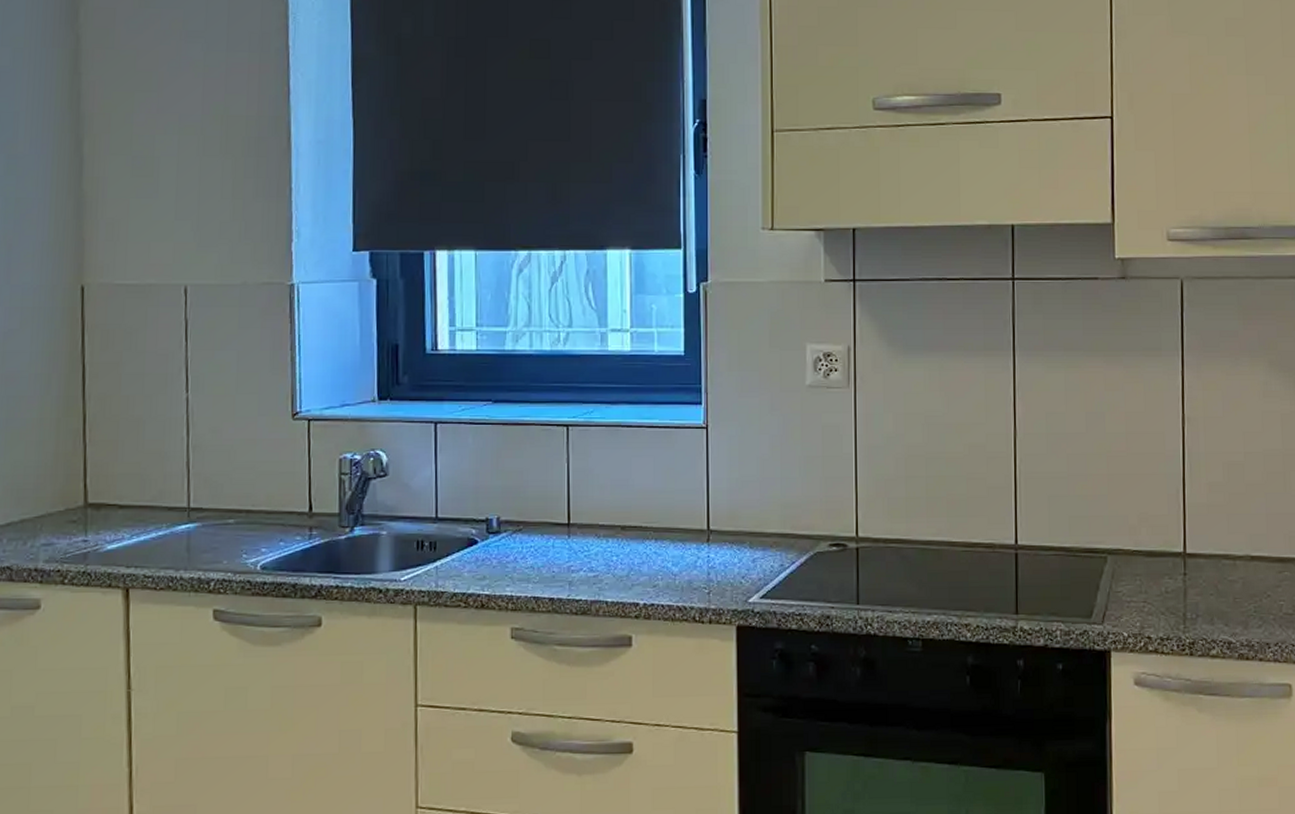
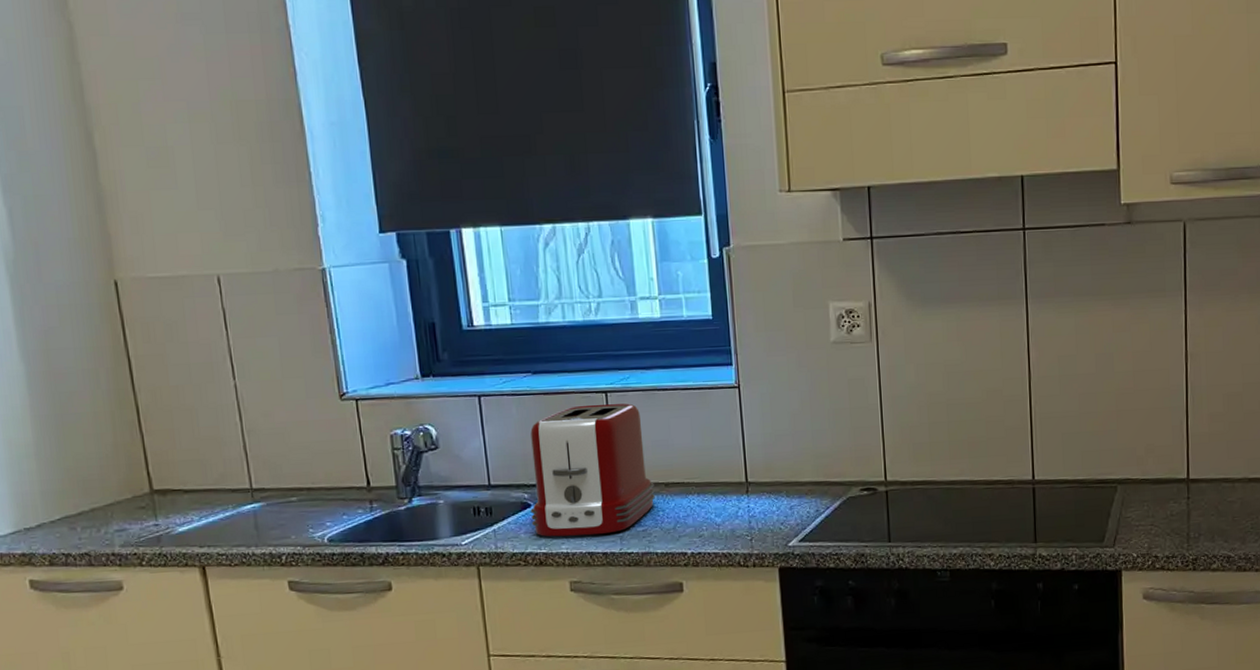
toaster: none [477,438,610,579] -> present [530,403,655,537]

